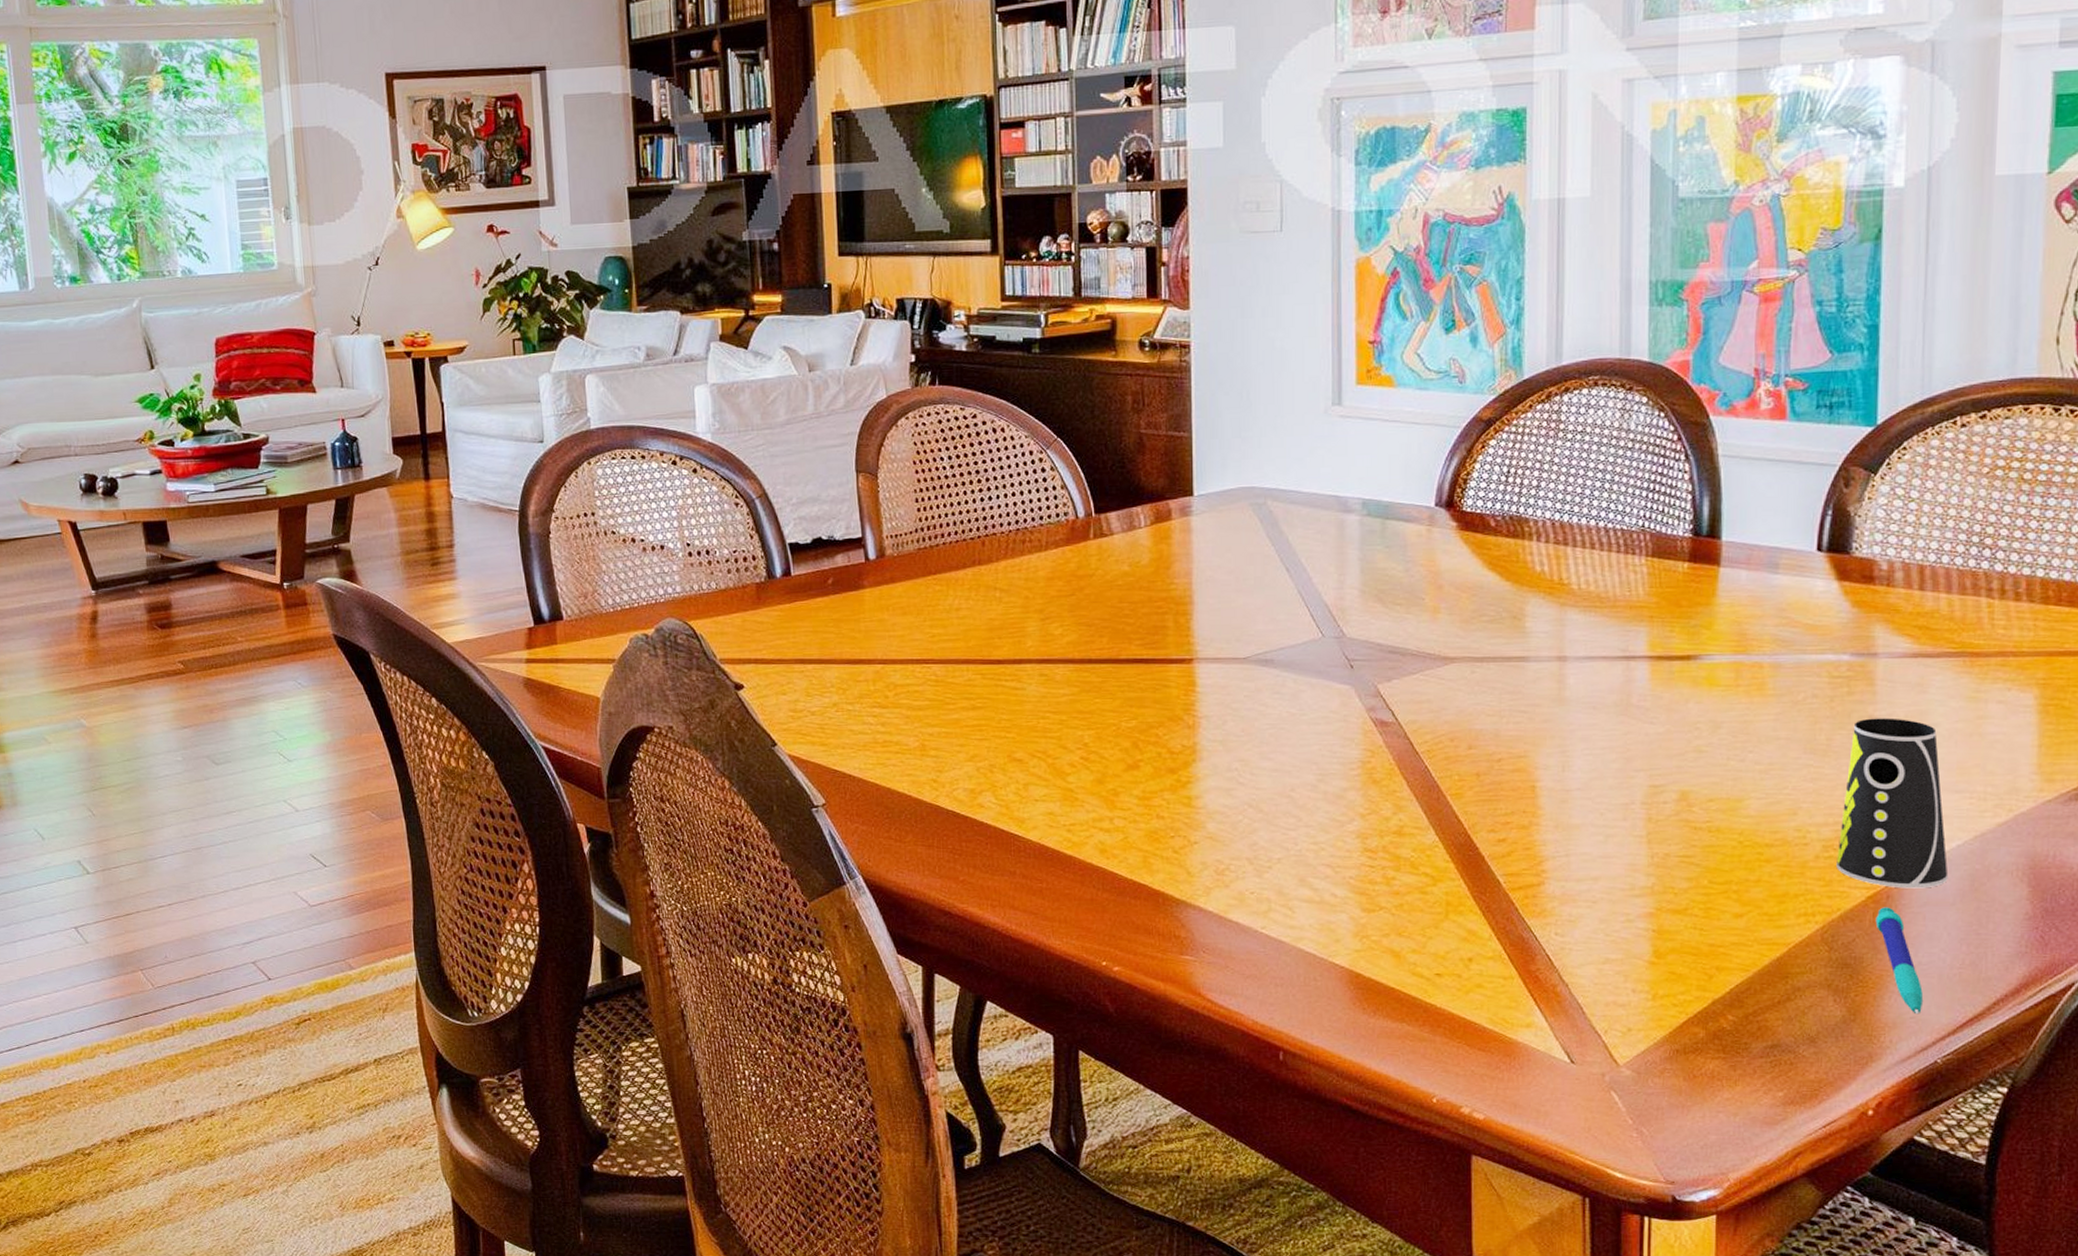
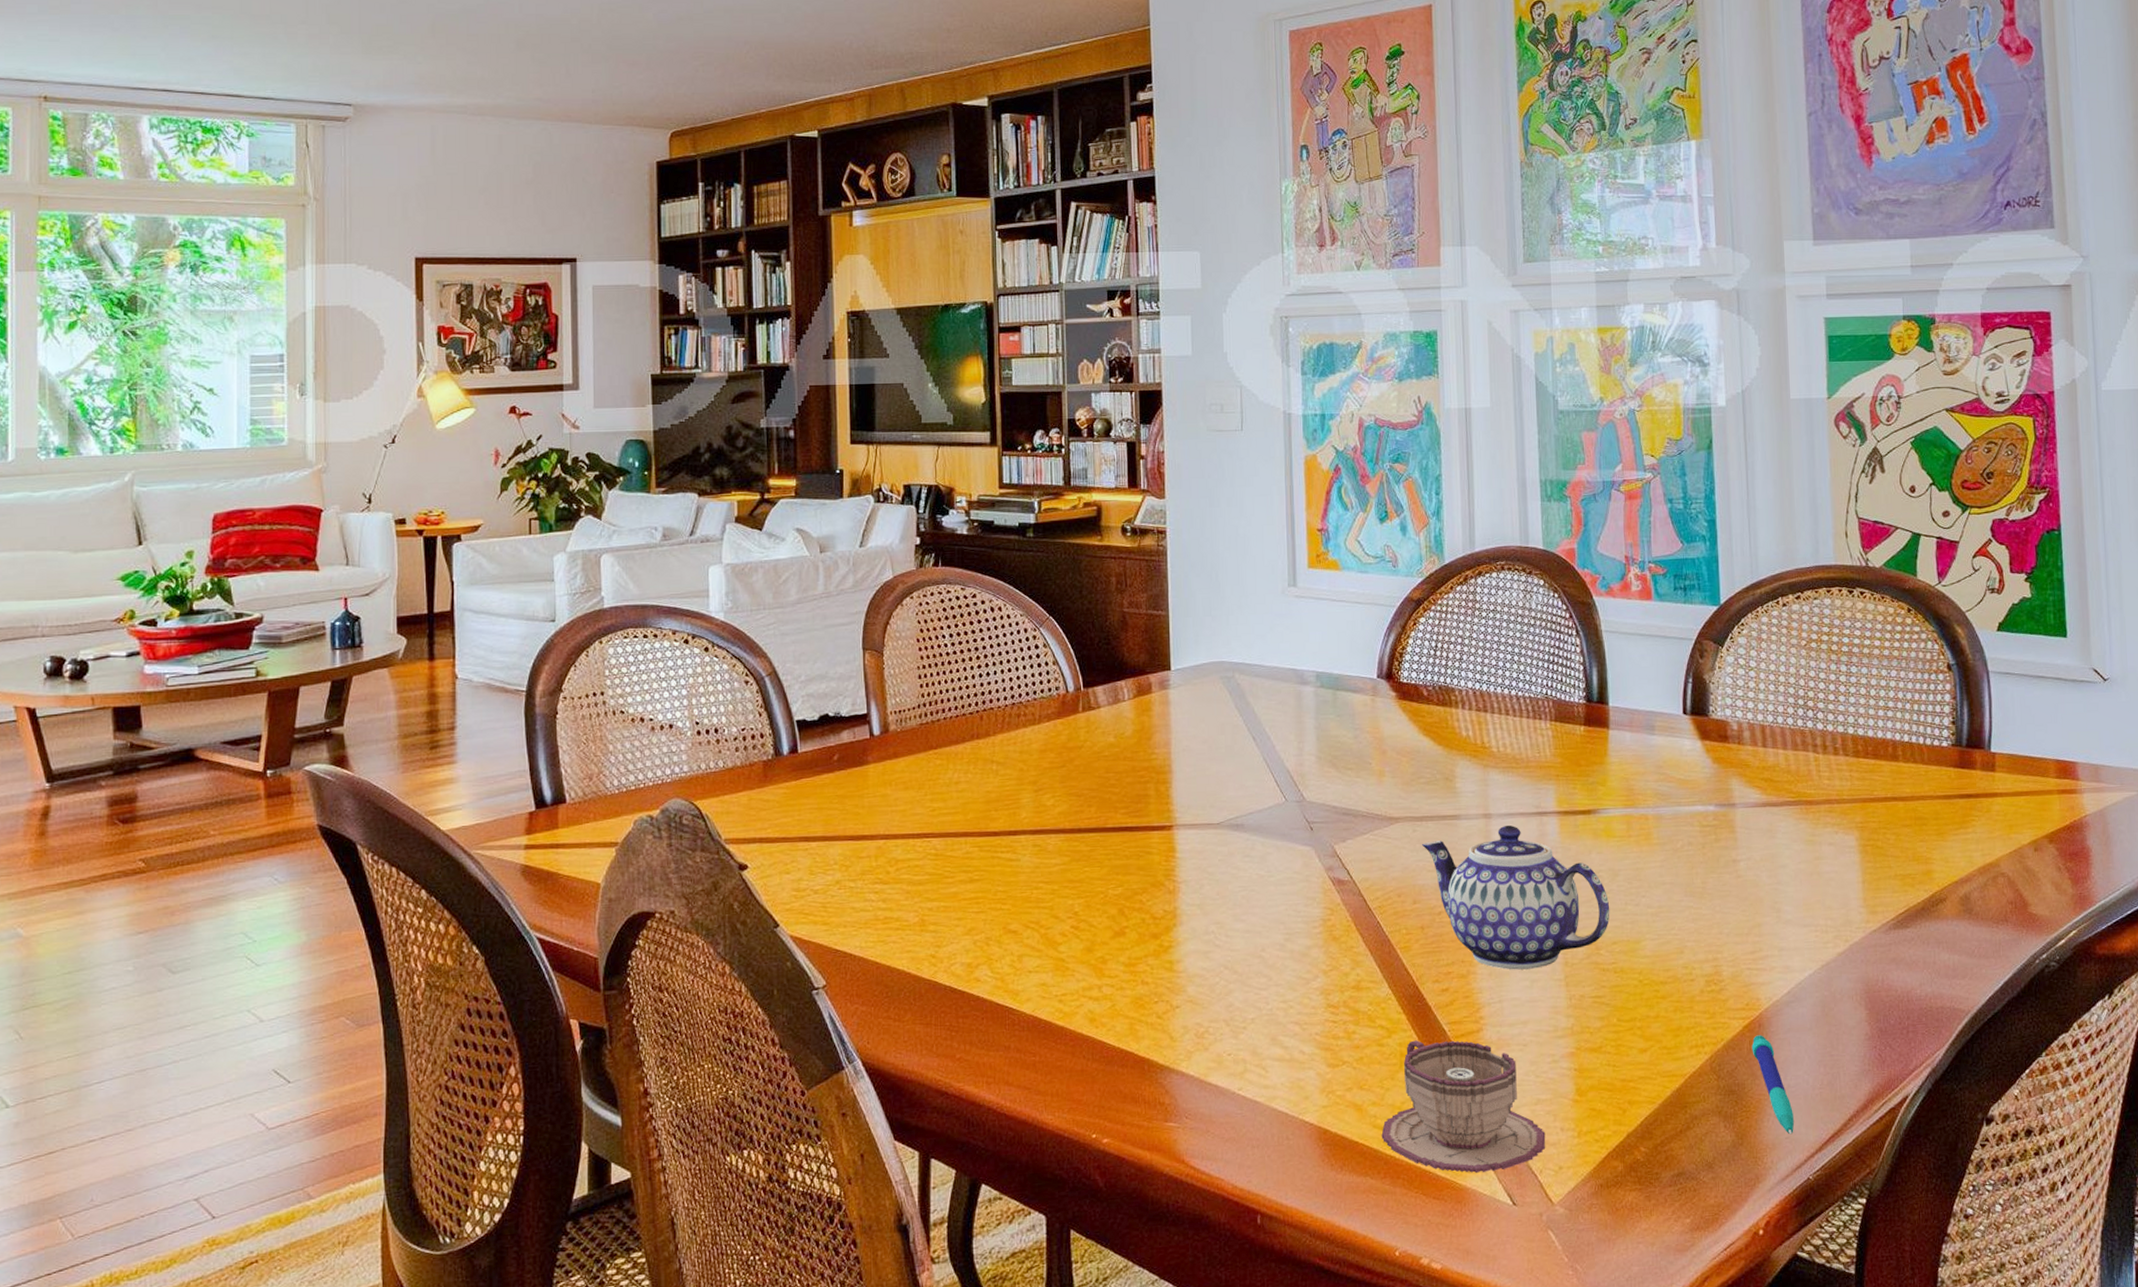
teacup: none [1421,890,1614,1028] -> present [1381,1040,1546,1173]
teapot: none [1480,669,1708,824] -> present [1421,825,1610,970]
cup: present [1836,718,1949,889] -> none [1717,861,1805,1017]

